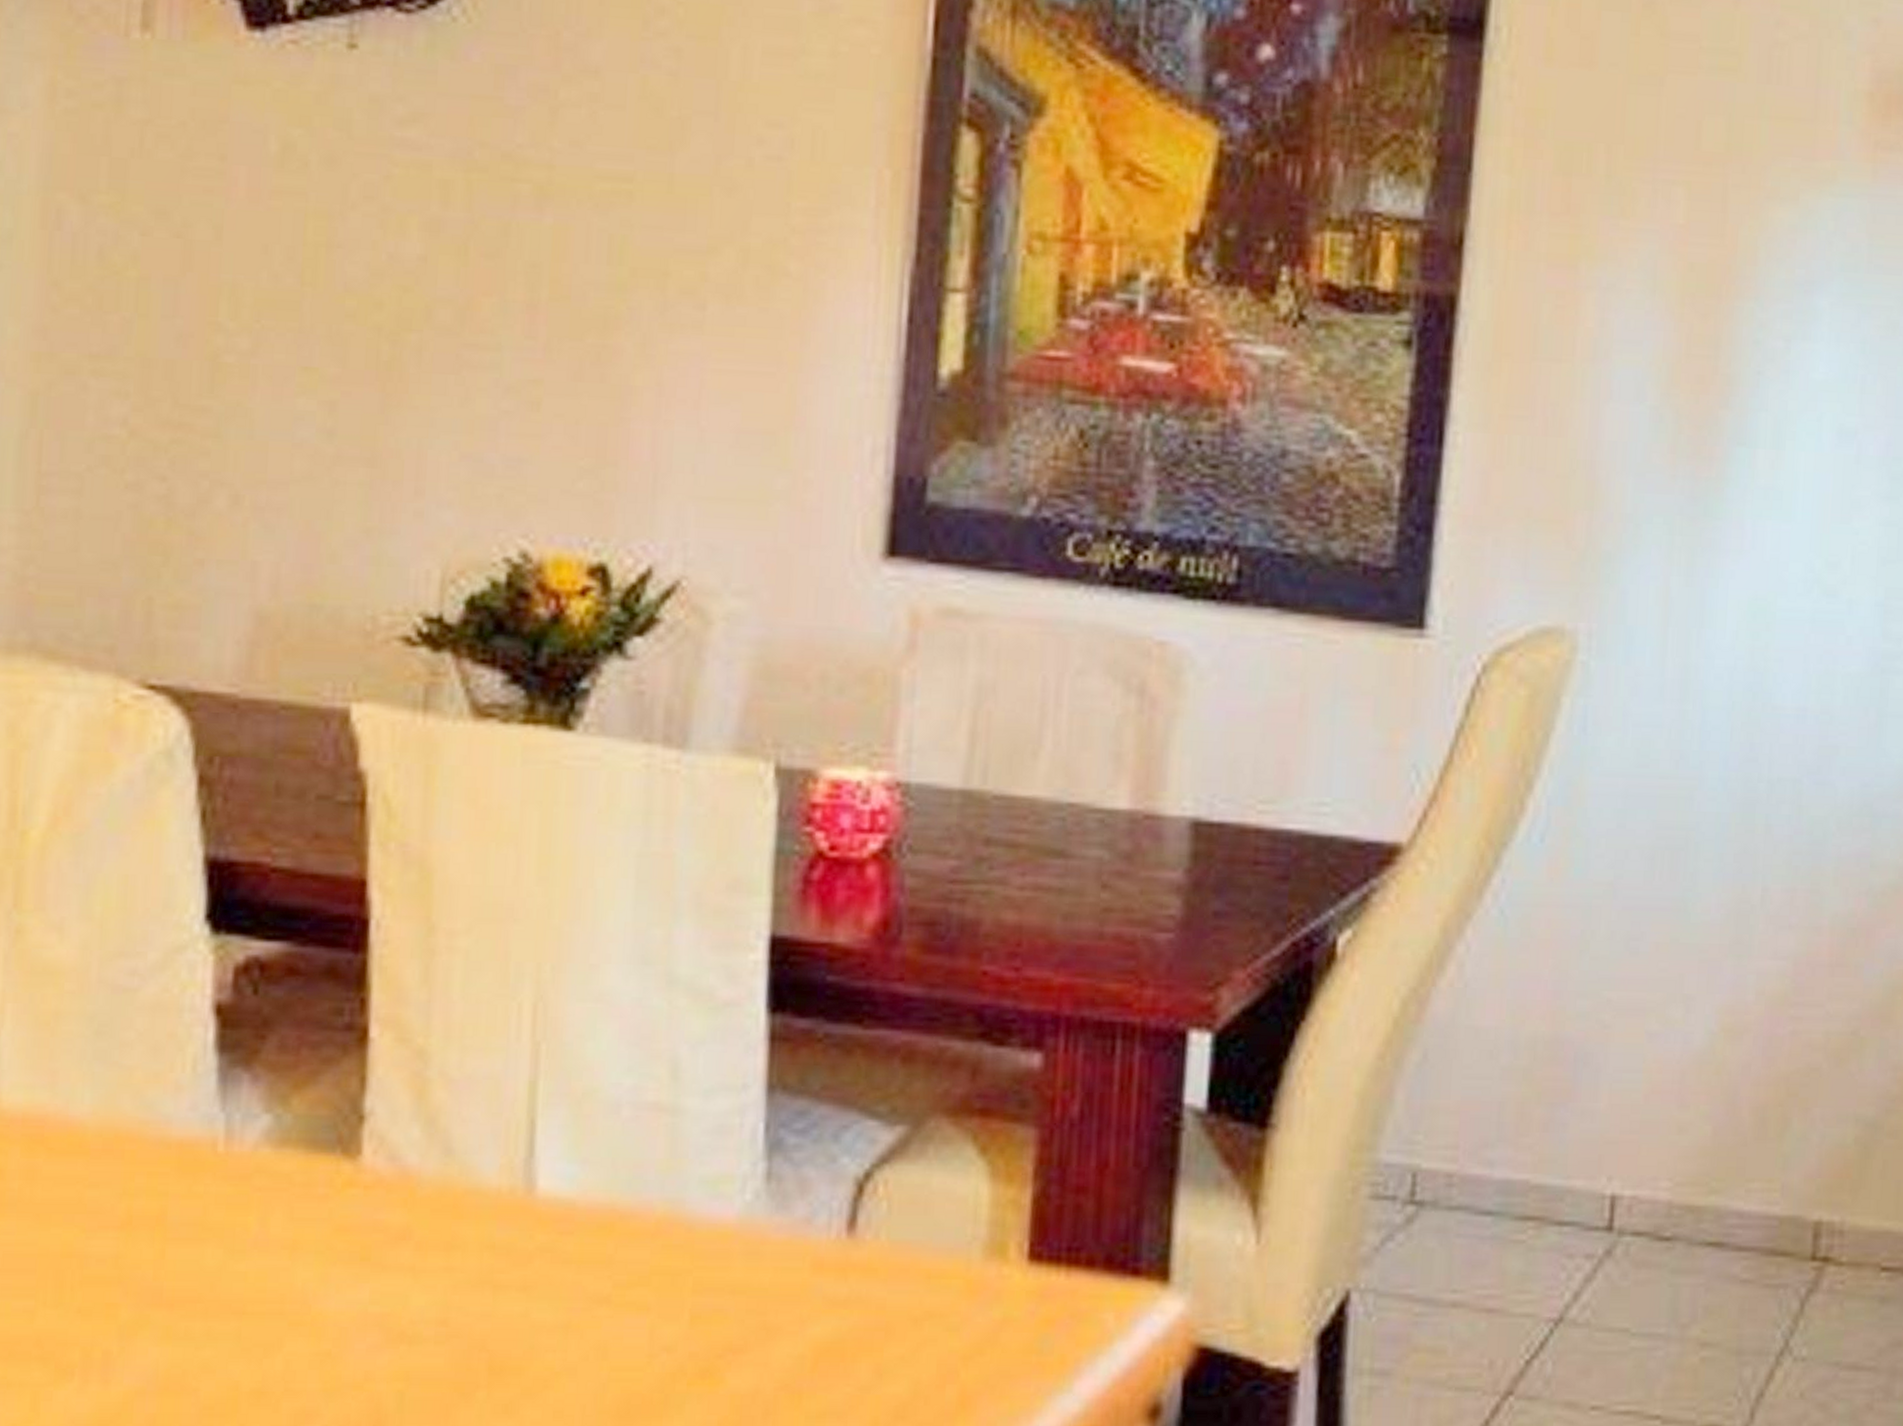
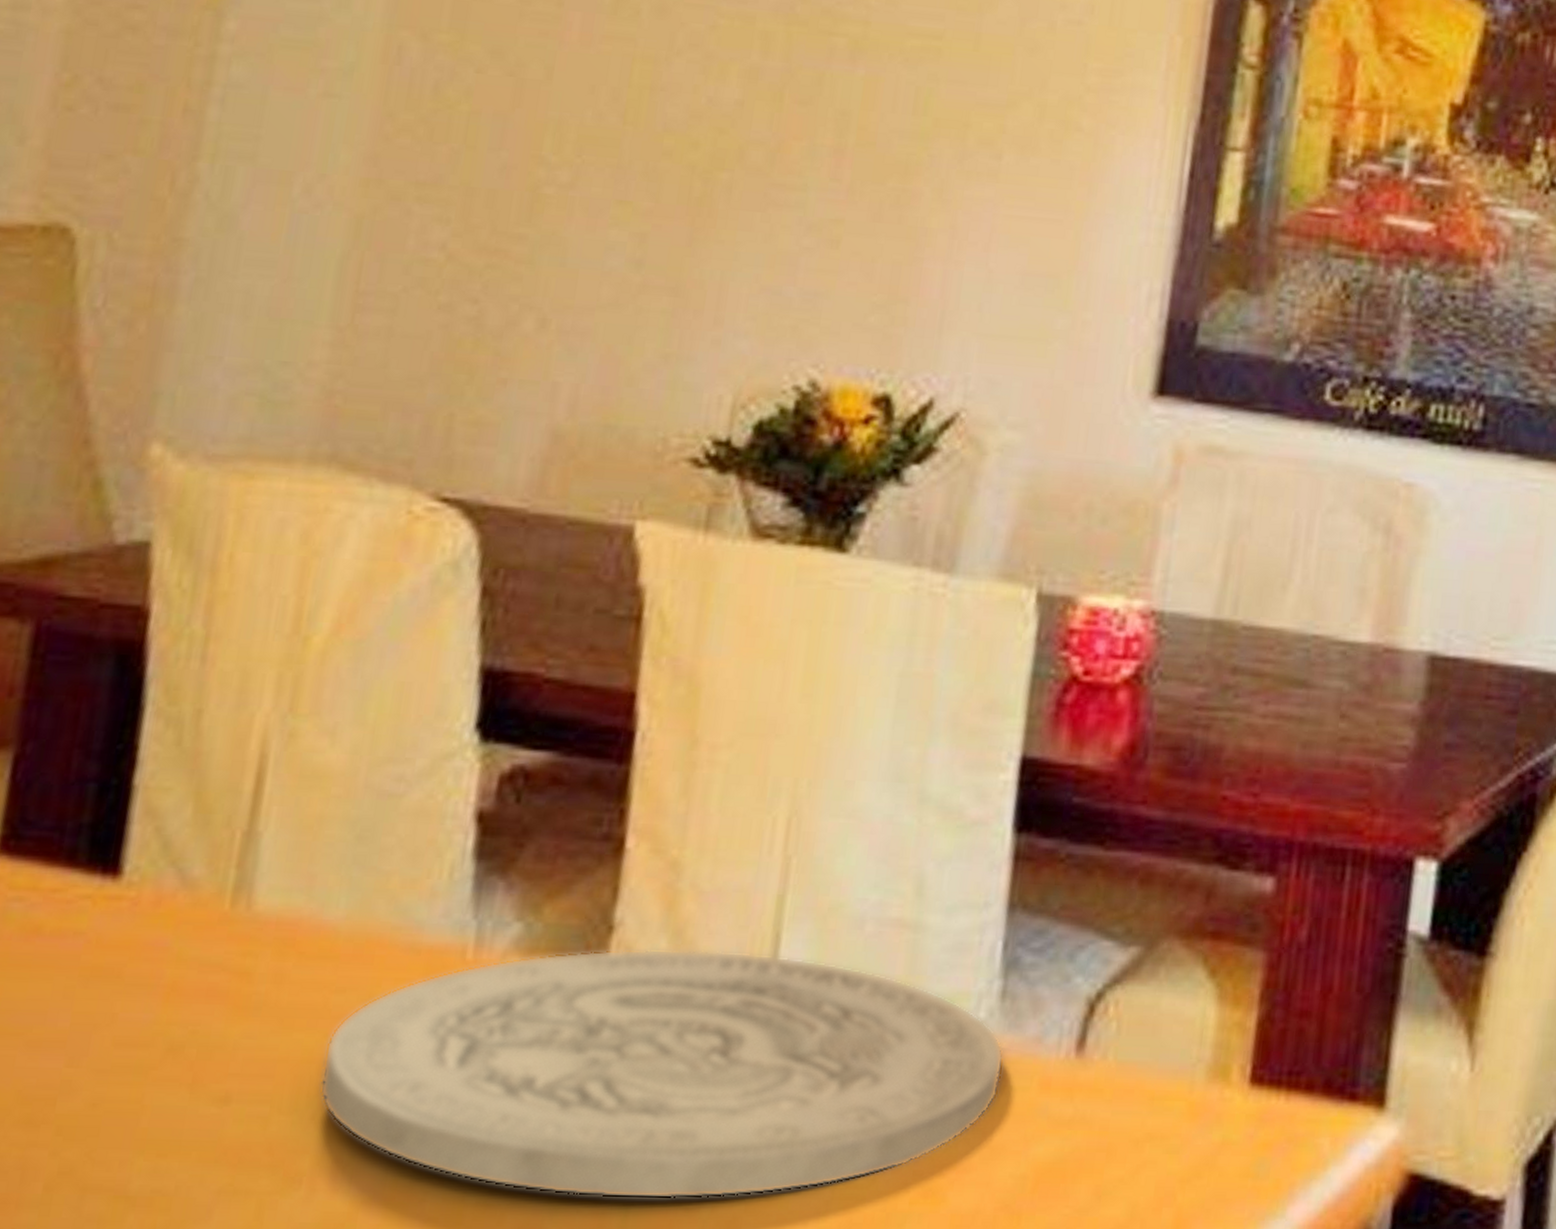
plate: none [81,1136,774,1386] -> present [318,948,1005,1200]

